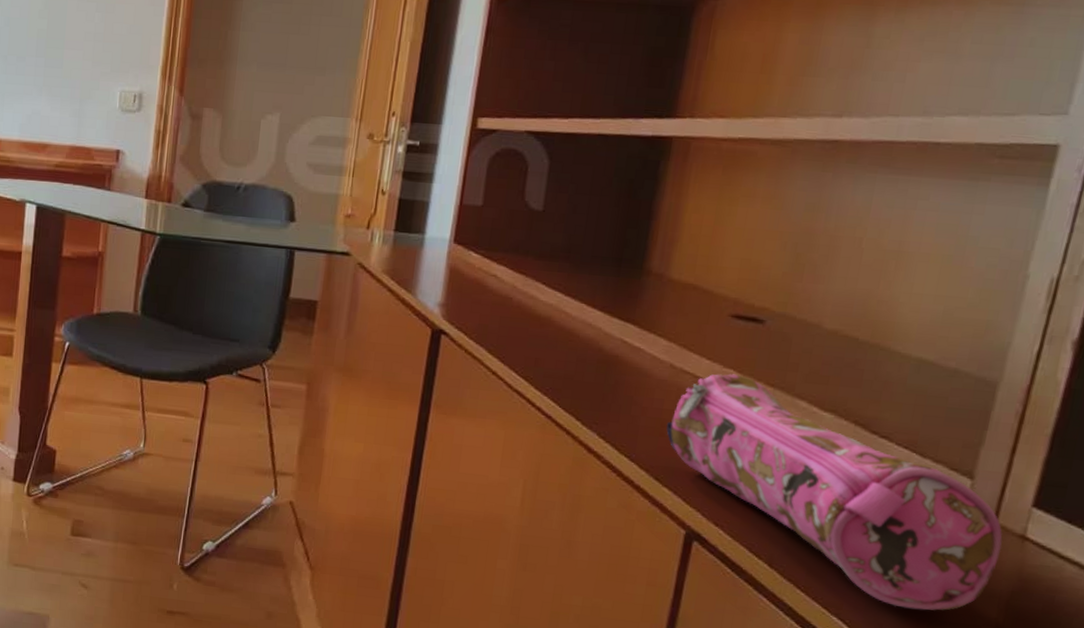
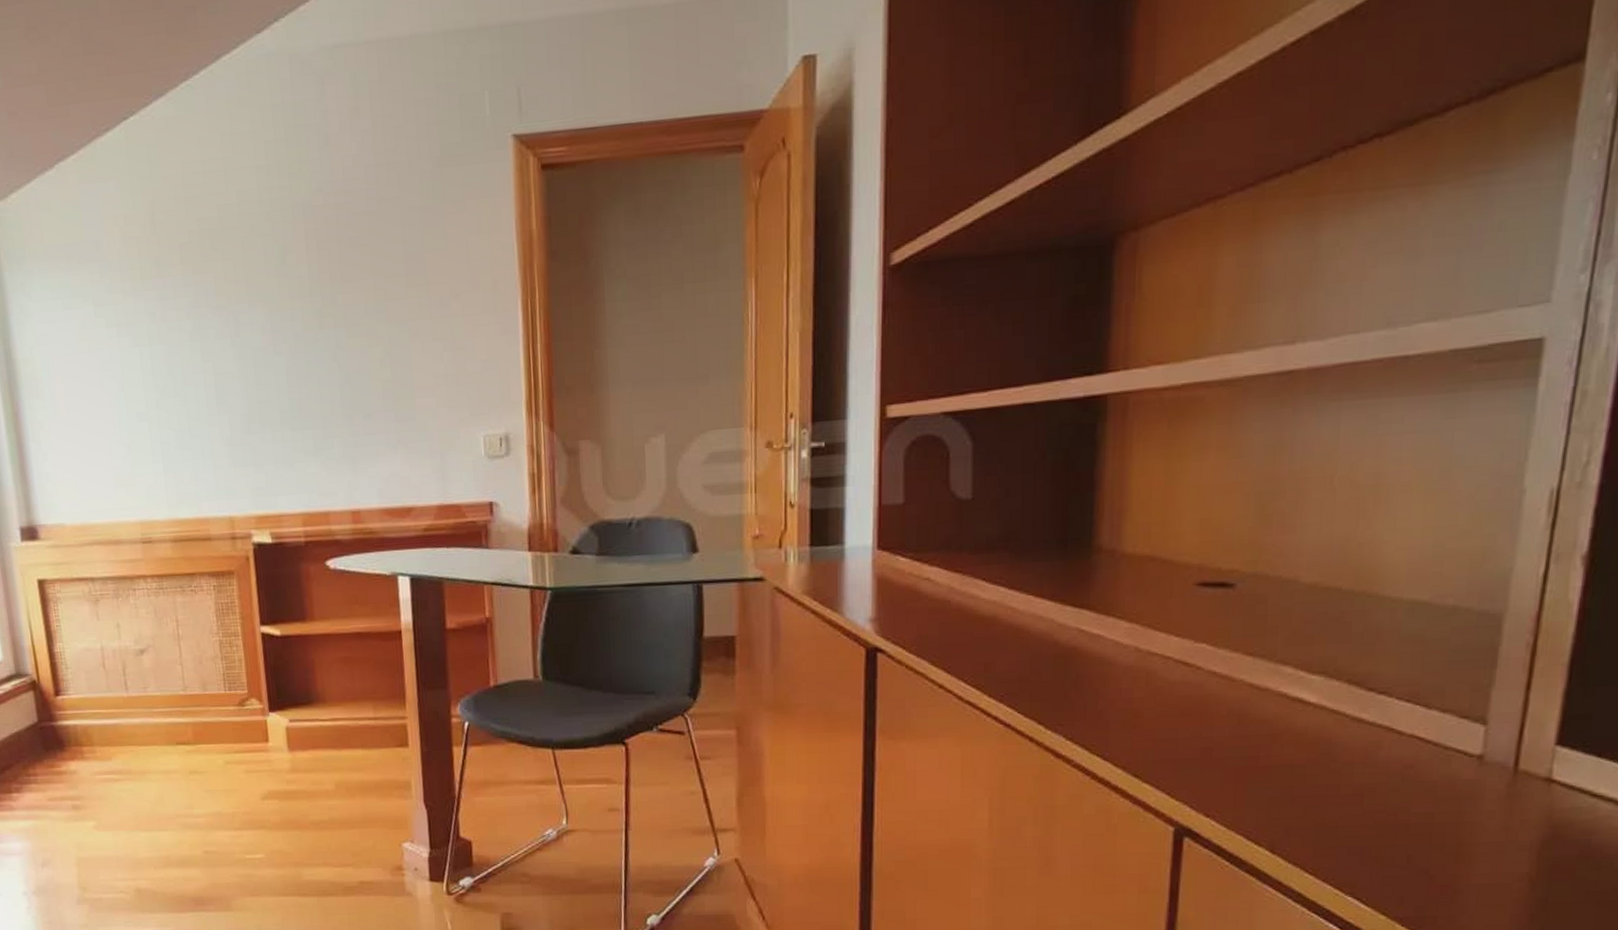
pencil case: present [666,374,1003,611] -> none [1138,648,1527,876]

